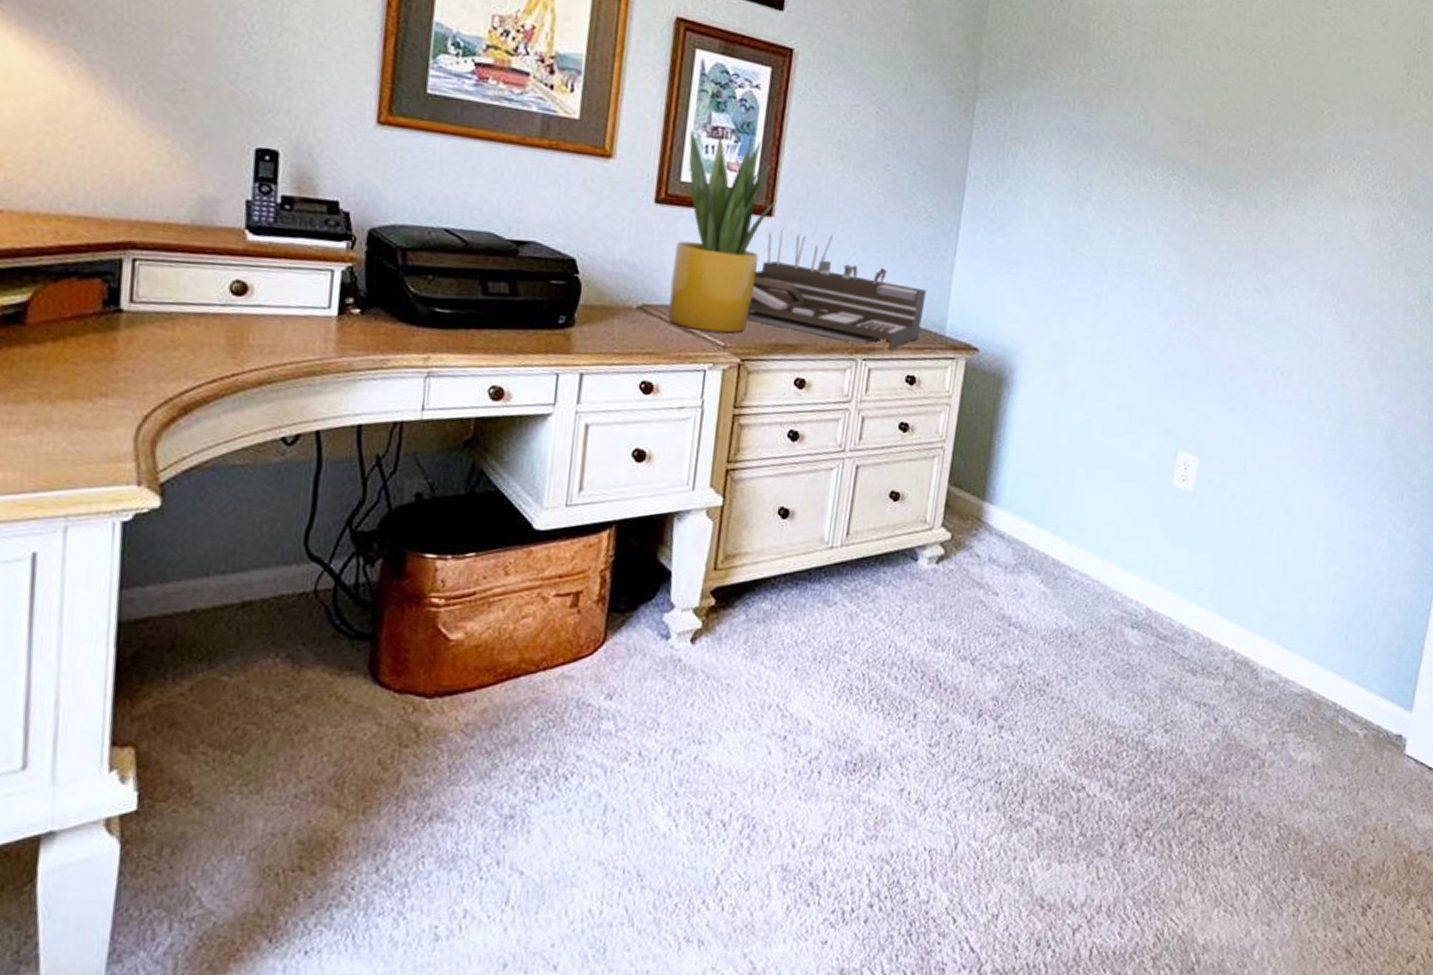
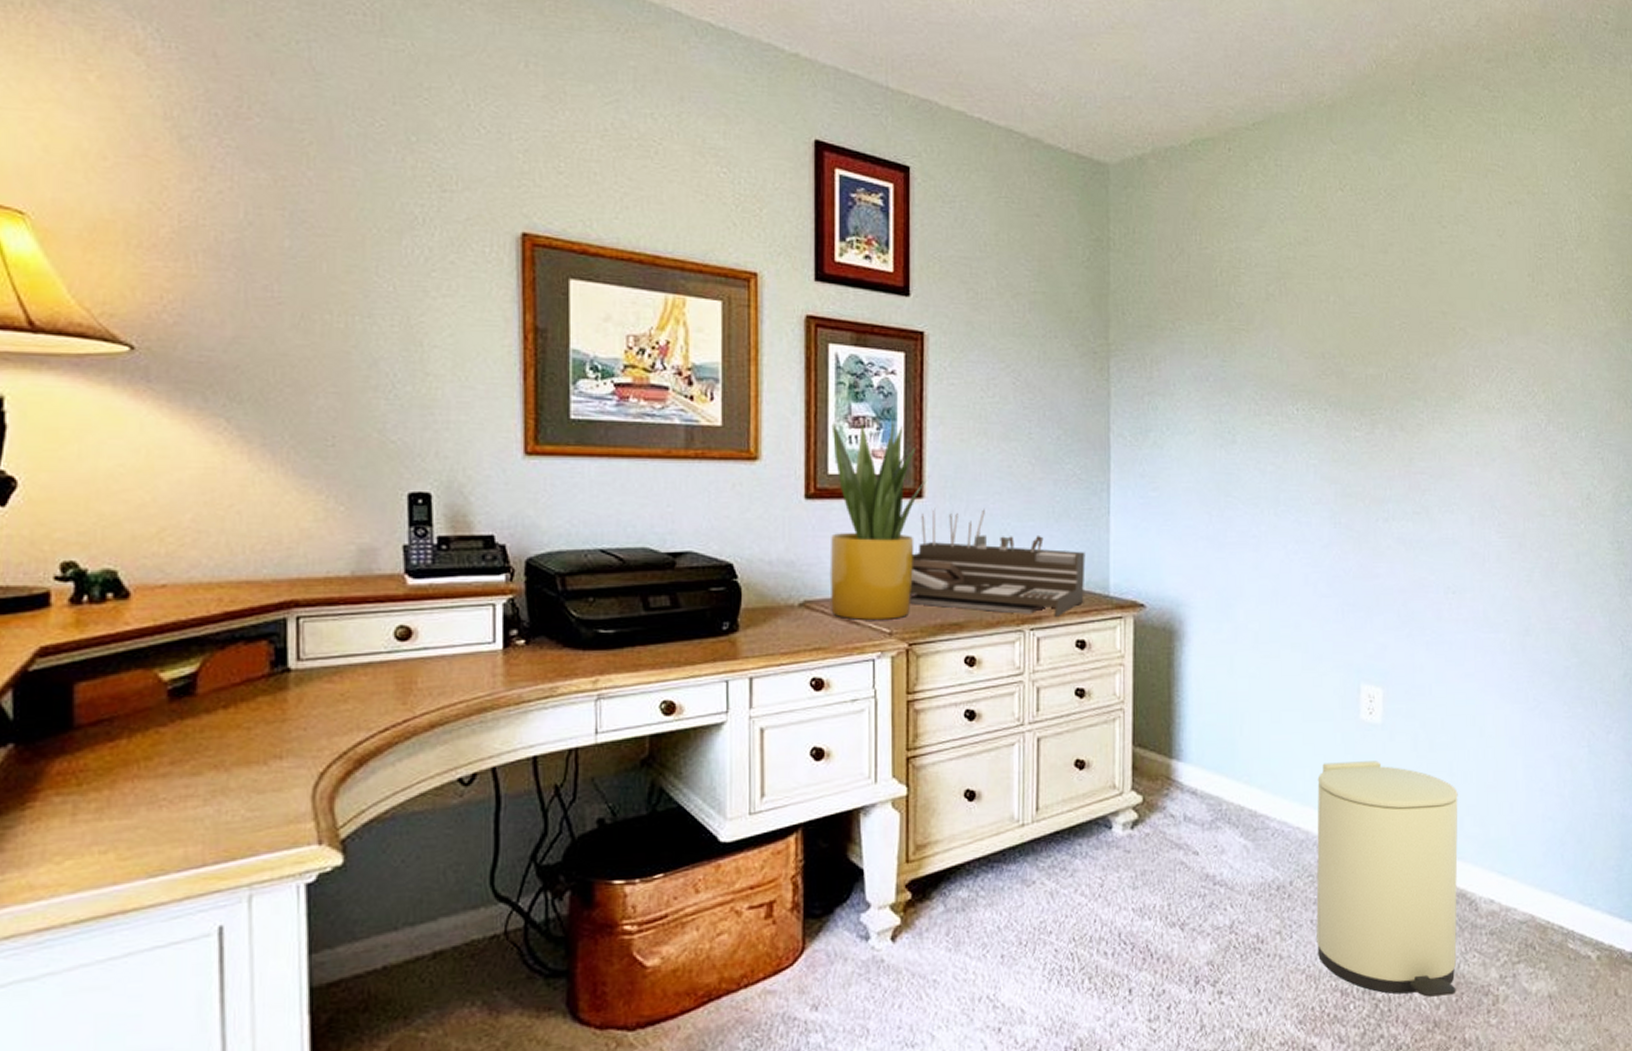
pedal bin: none [1099,523,1256,754] -> present [1316,760,1458,997]

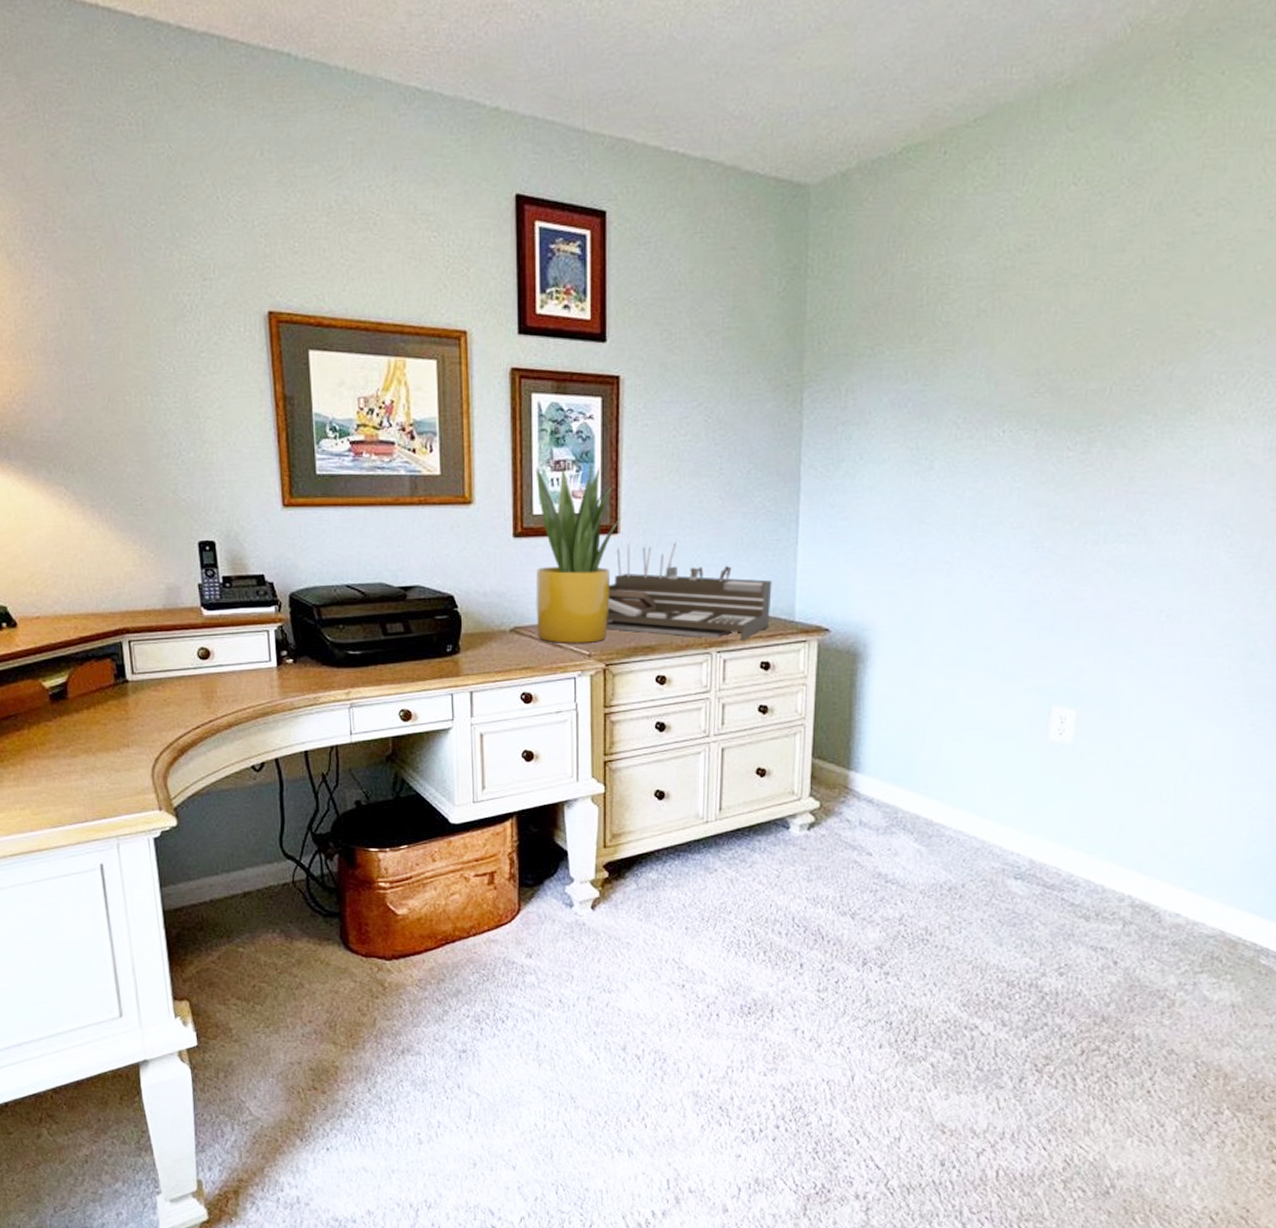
pedal bin: present [1316,760,1458,997] -> none [986,779,1151,995]

